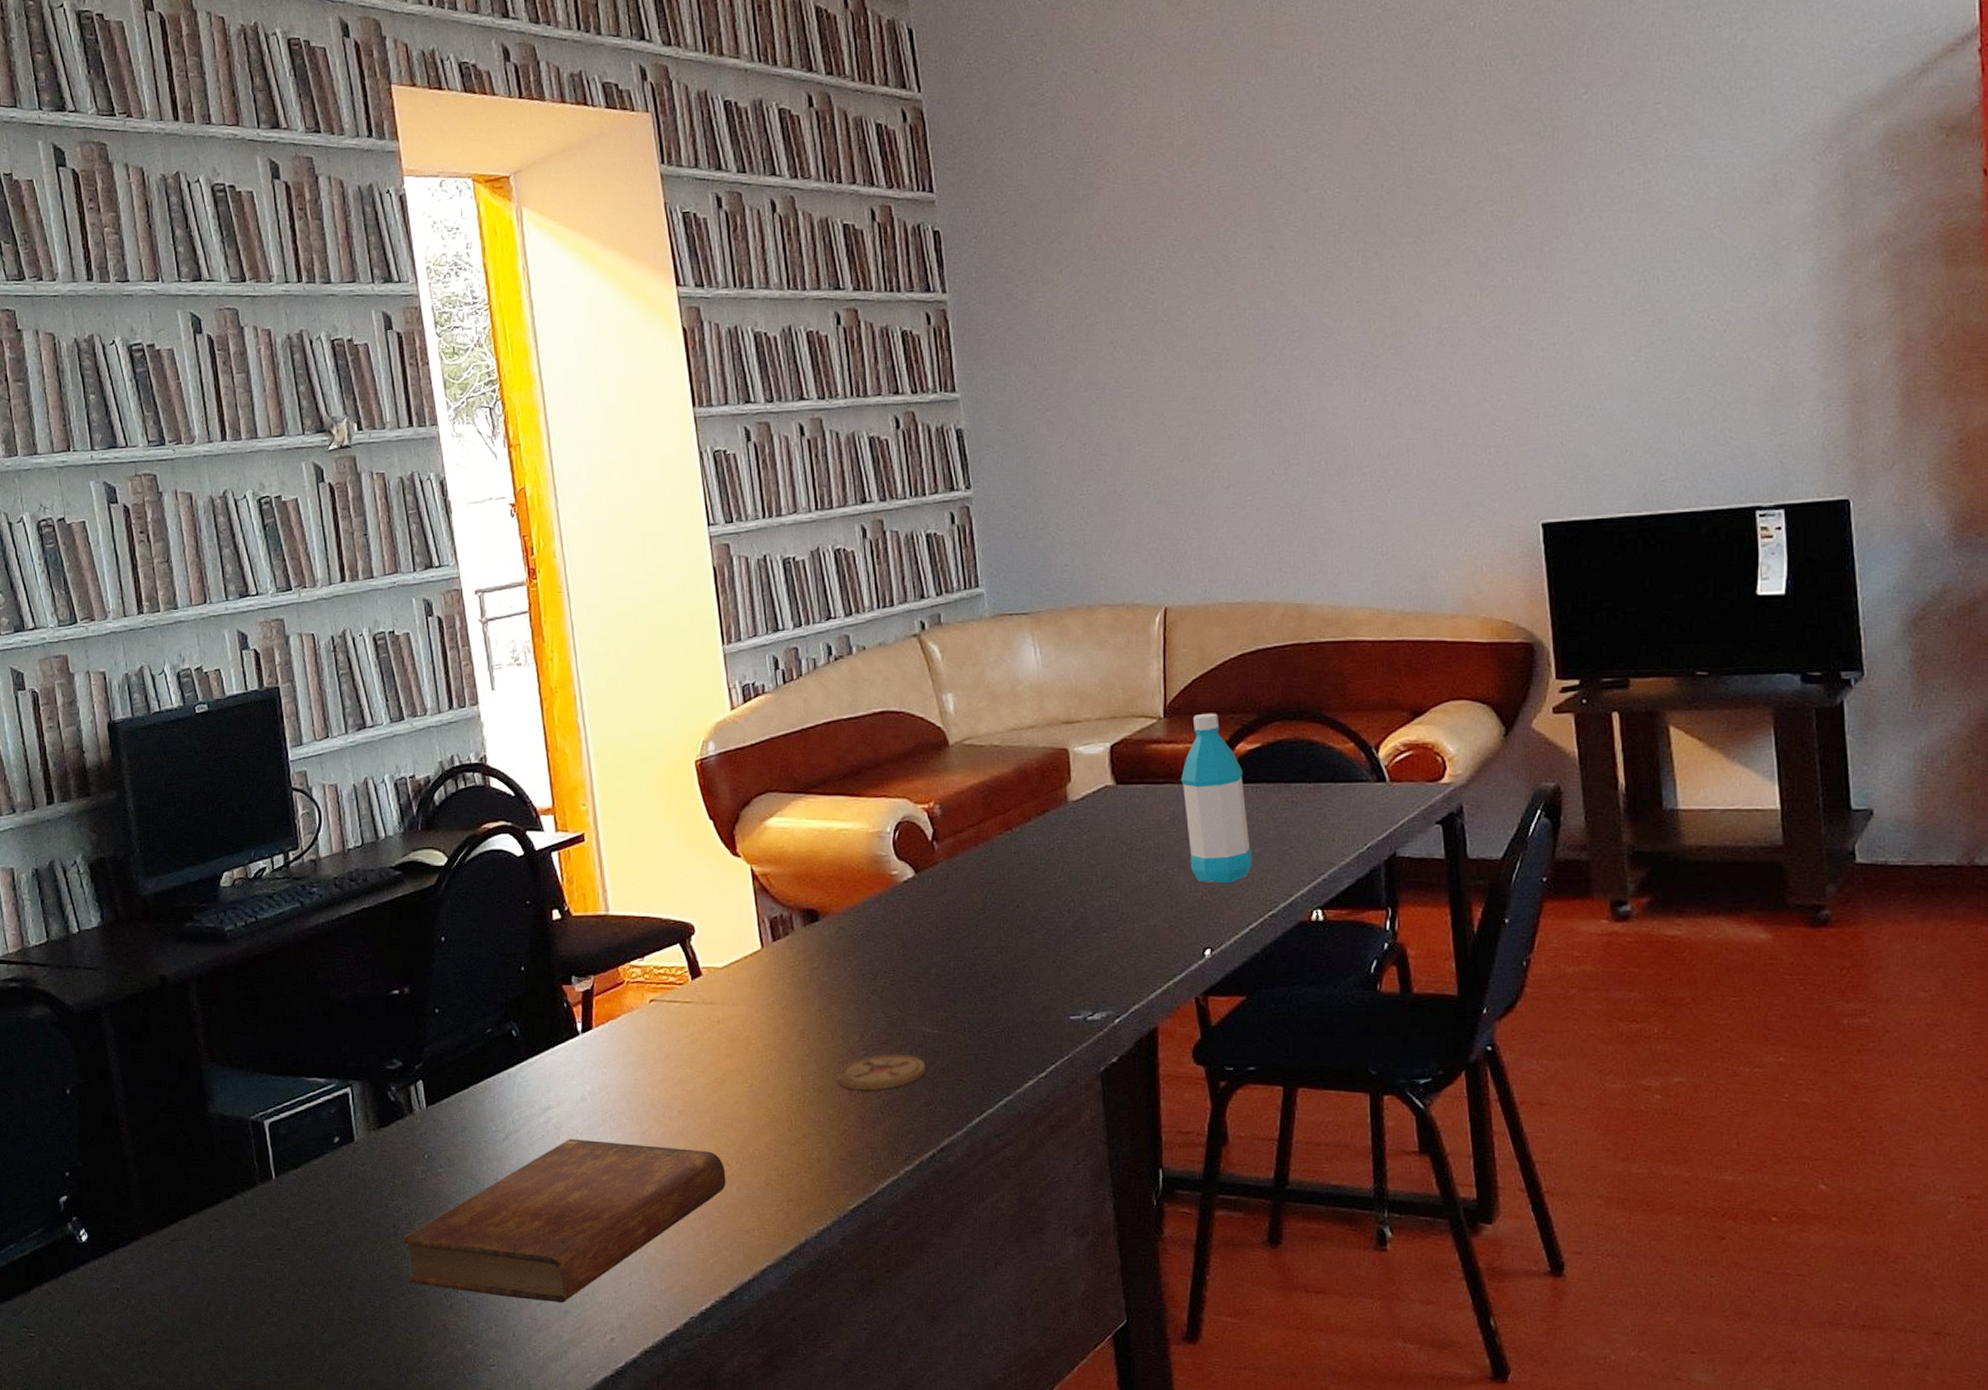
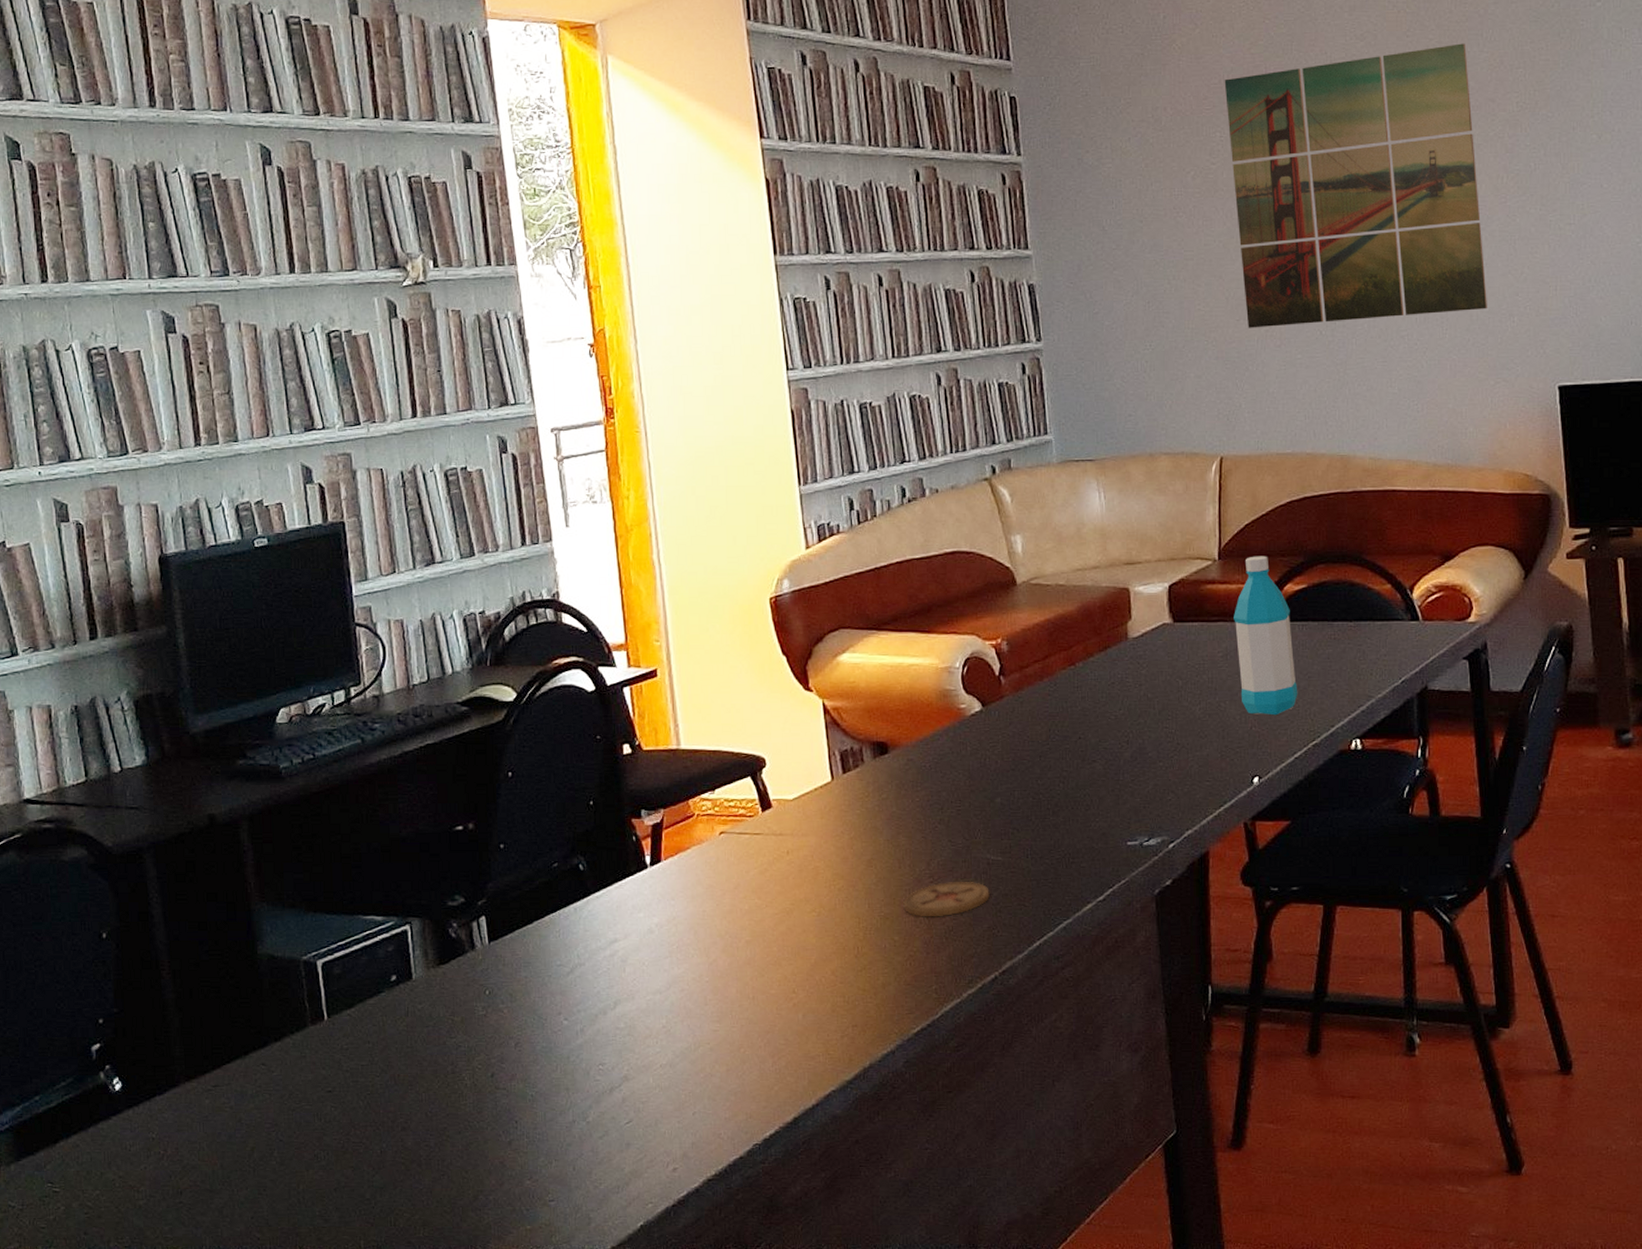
bible: present [404,1139,726,1303] -> none [462,971,792,1135]
wall art: none [1163,149,1460,469] -> present [1224,43,1487,328]

